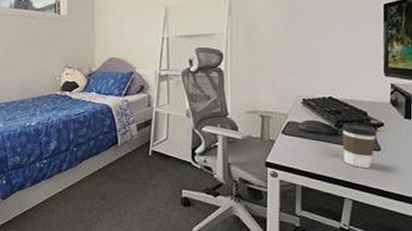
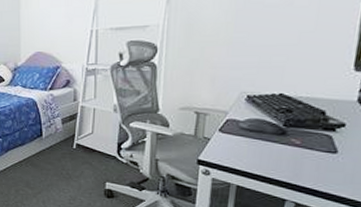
coffee cup: present [341,123,378,168] -> none [289,122,336,171]

